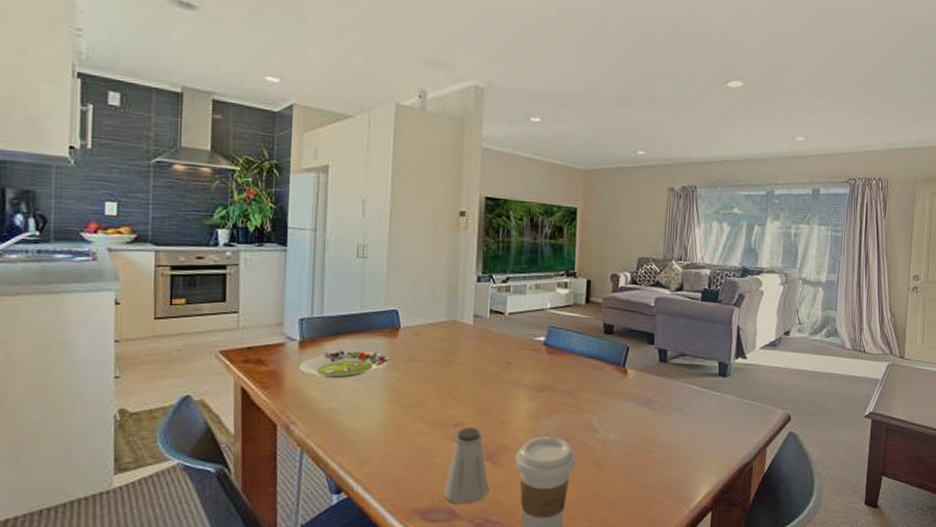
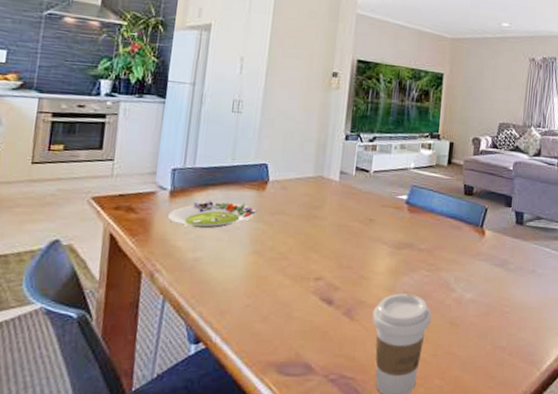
saltshaker: present [444,427,489,504] -> none [300,281,345,358]

